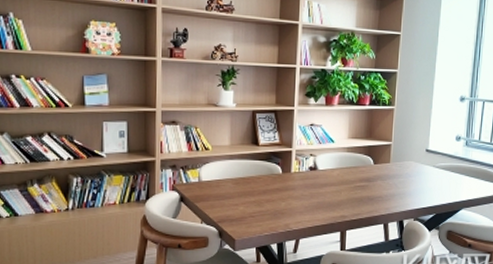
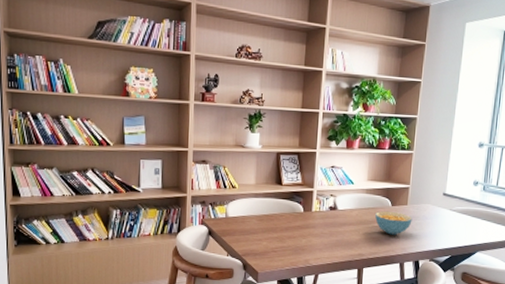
cereal bowl: none [357,169,395,195] -> present [375,211,412,235]

